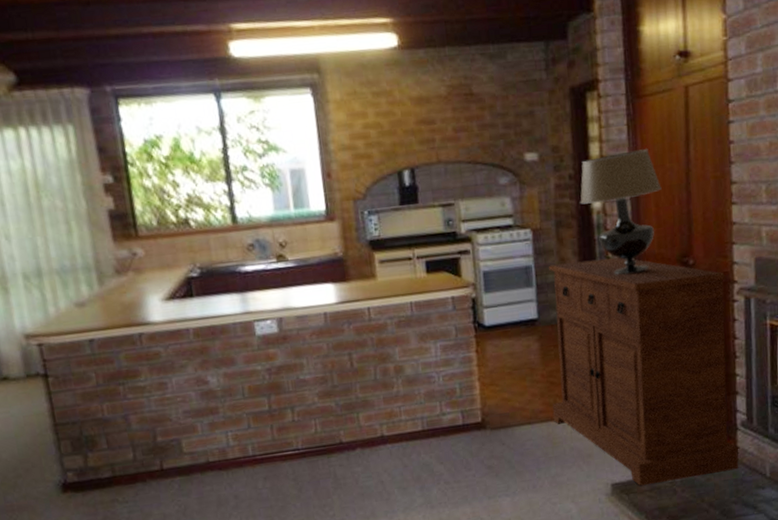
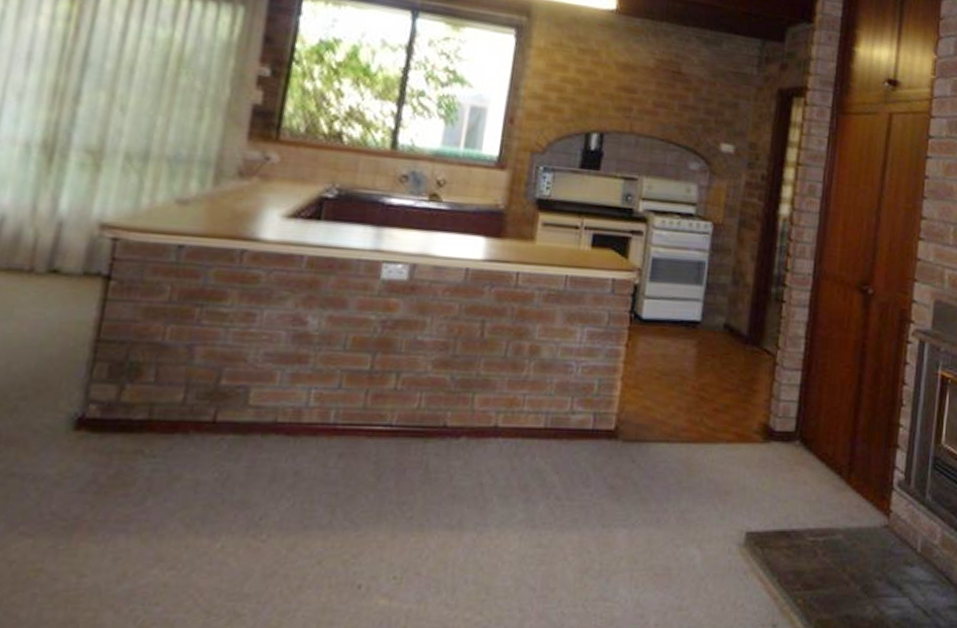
sideboard: present [549,257,739,486] -> none [695,265,904,541]
table lamp: present [580,149,662,275] -> none [768,163,852,292]

